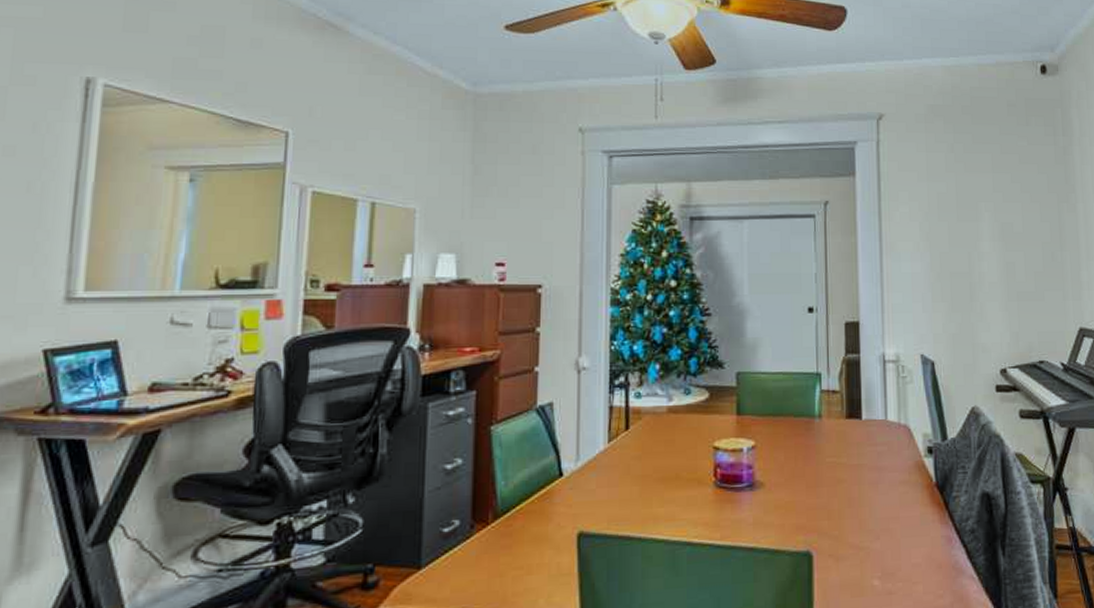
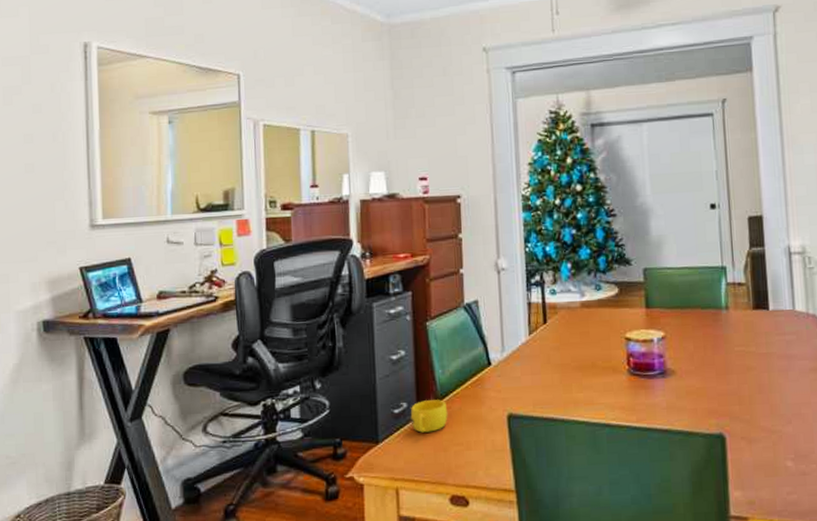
cup: none [462,516,508,555] -> present [410,400,448,433]

